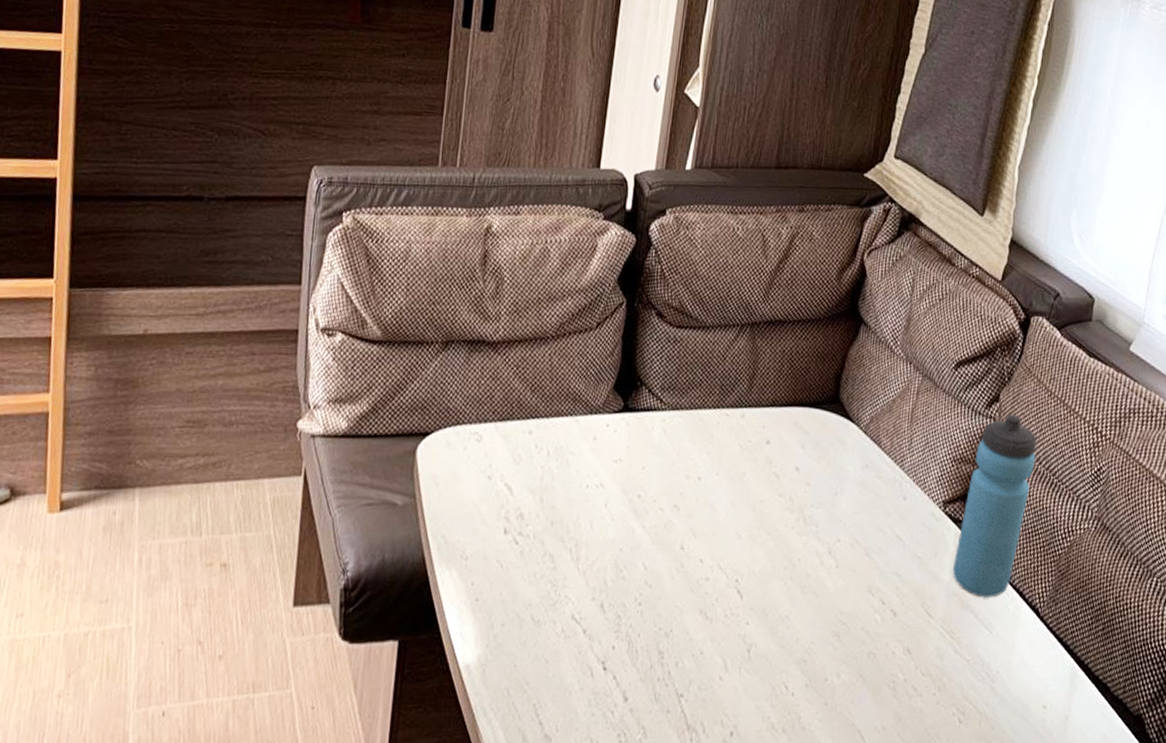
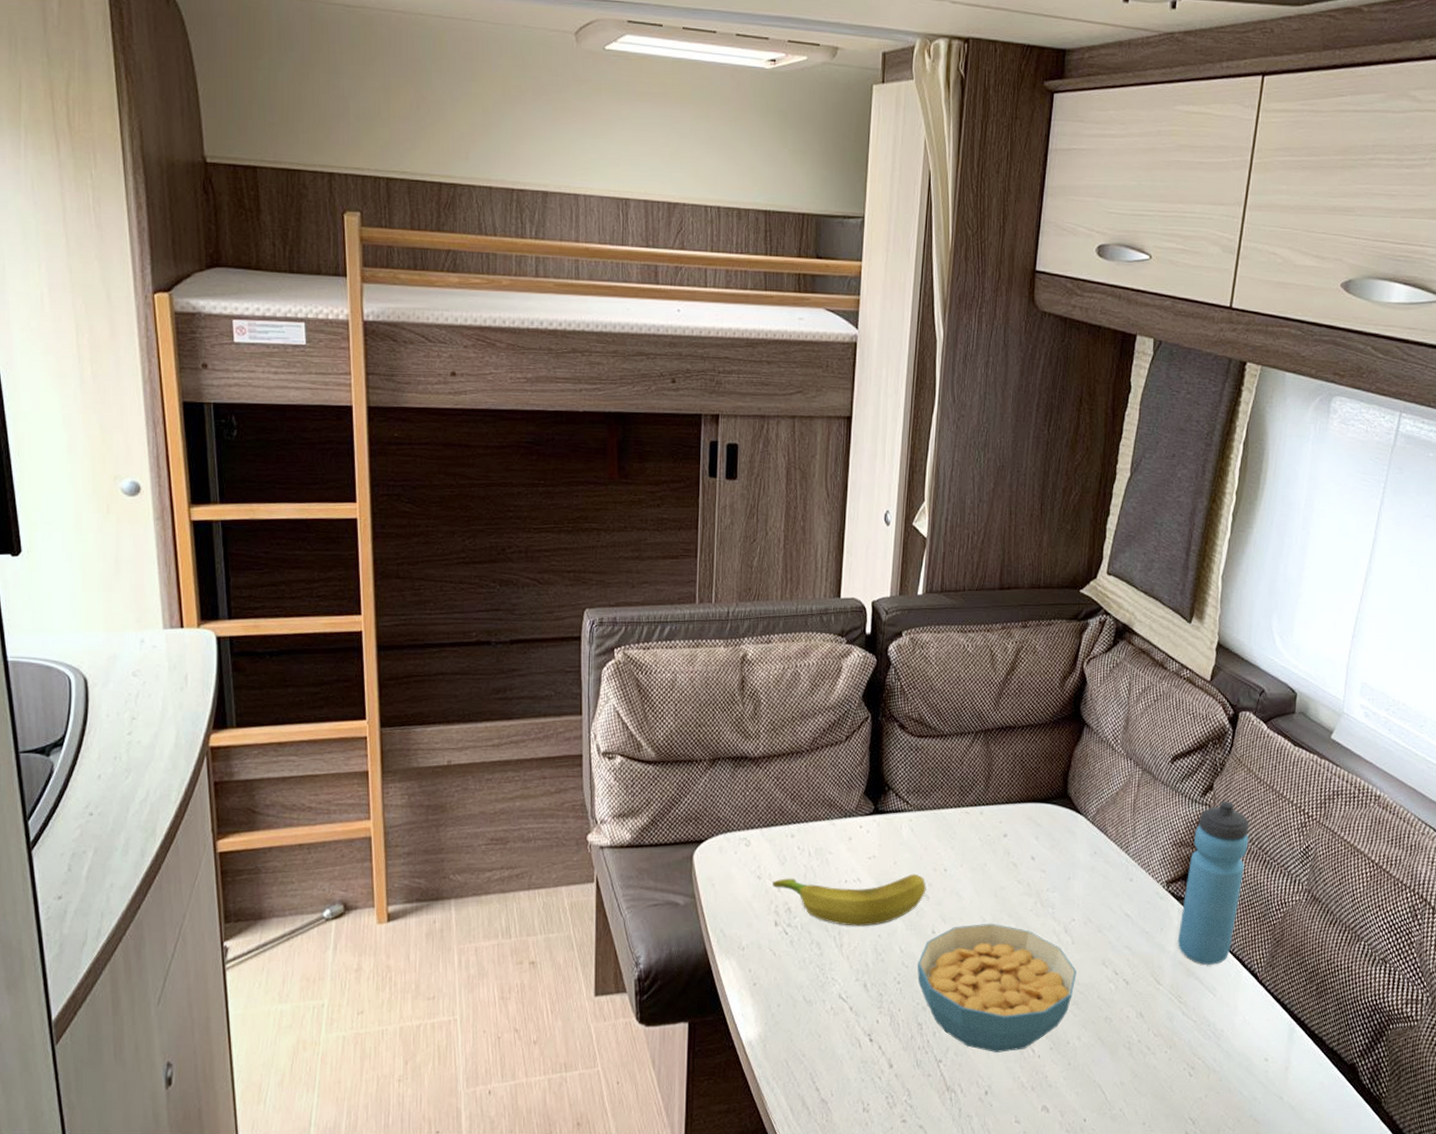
banana: none [504,480,677,539] -> present [773,873,926,927]
cereal bowl: none [661,540,840,688] -> present [917,923,1077,1052]

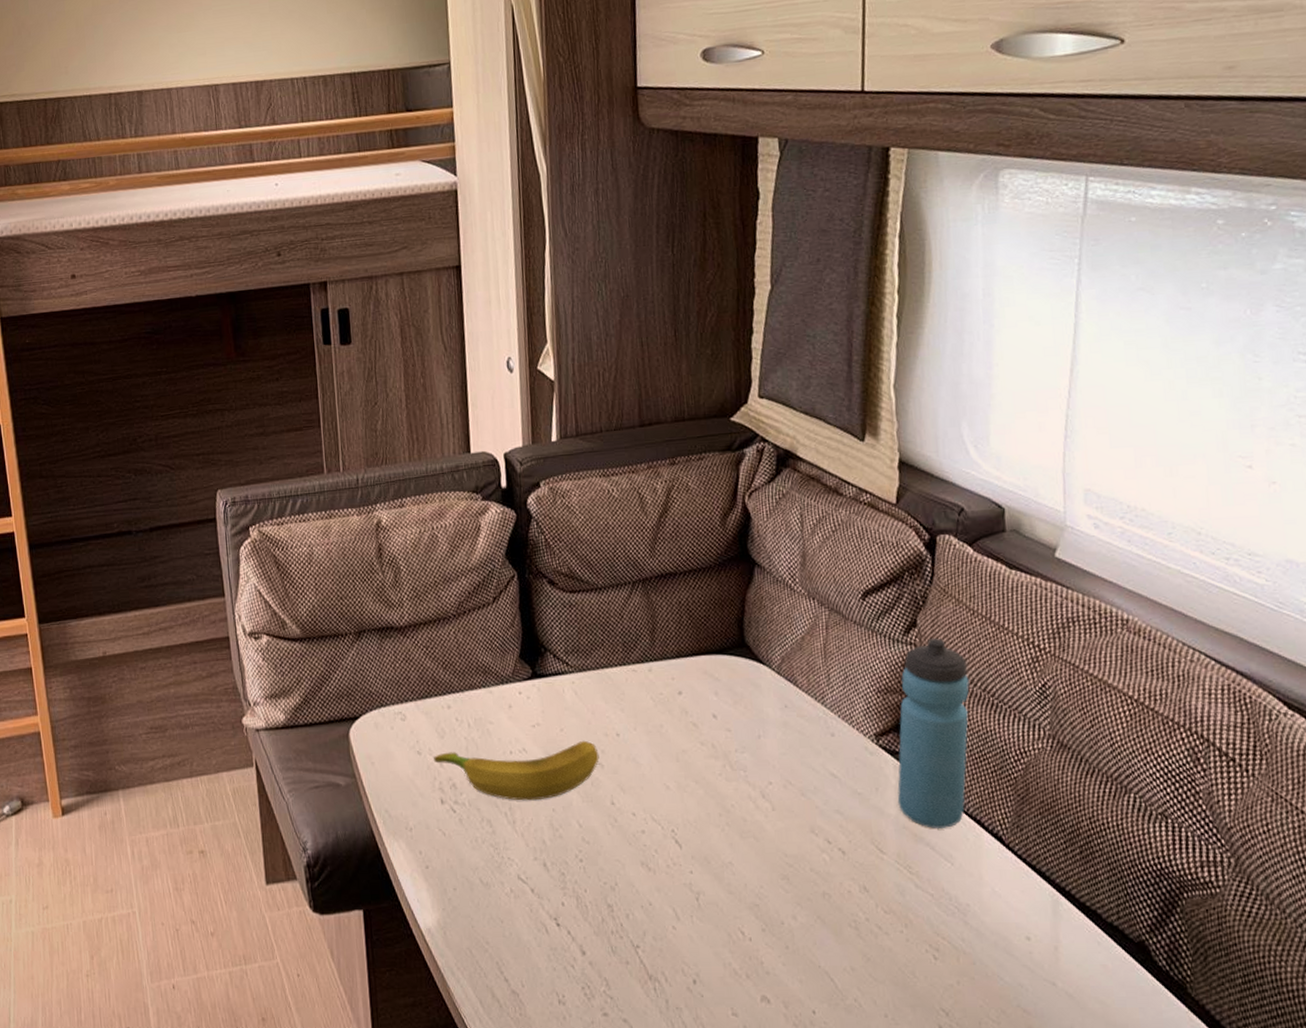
cereal bowl: present [917,923,1077,1052] -> none [598,790,783,936]

